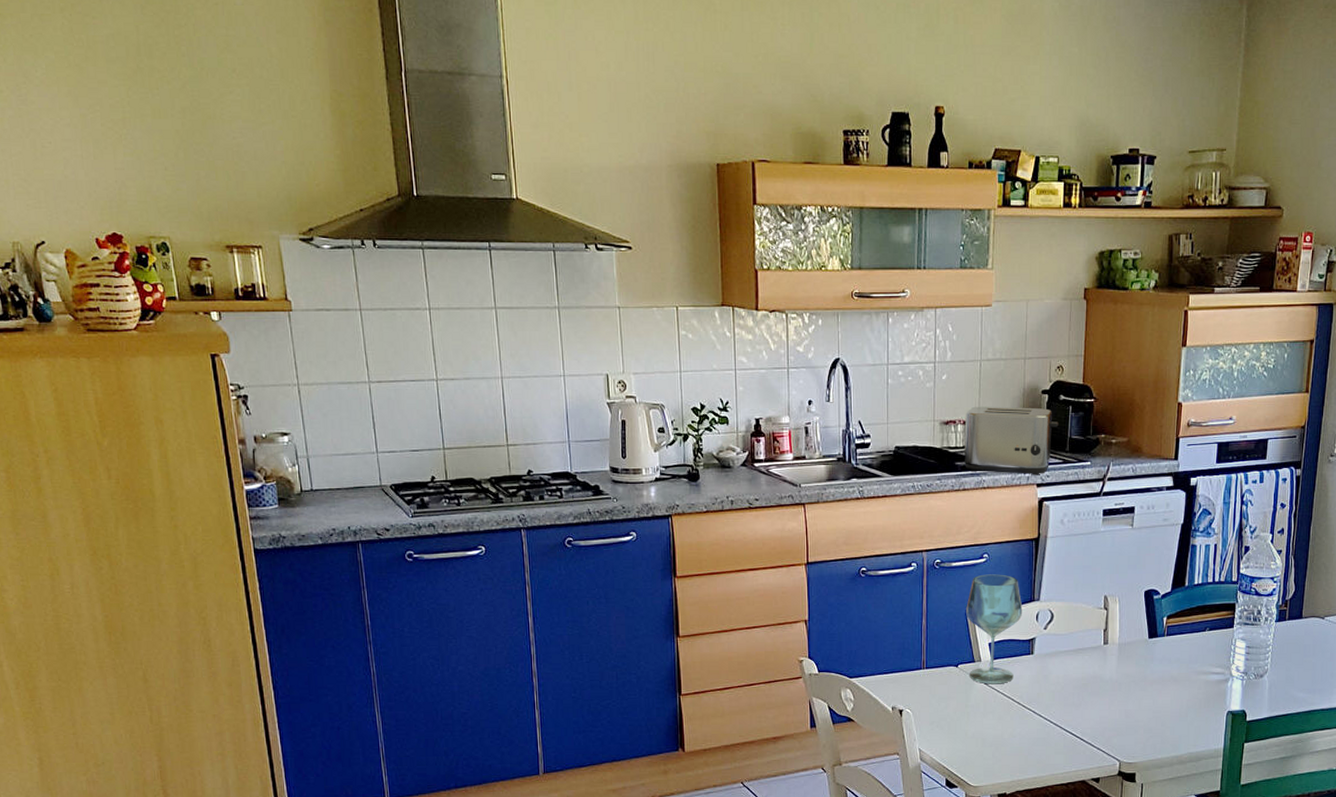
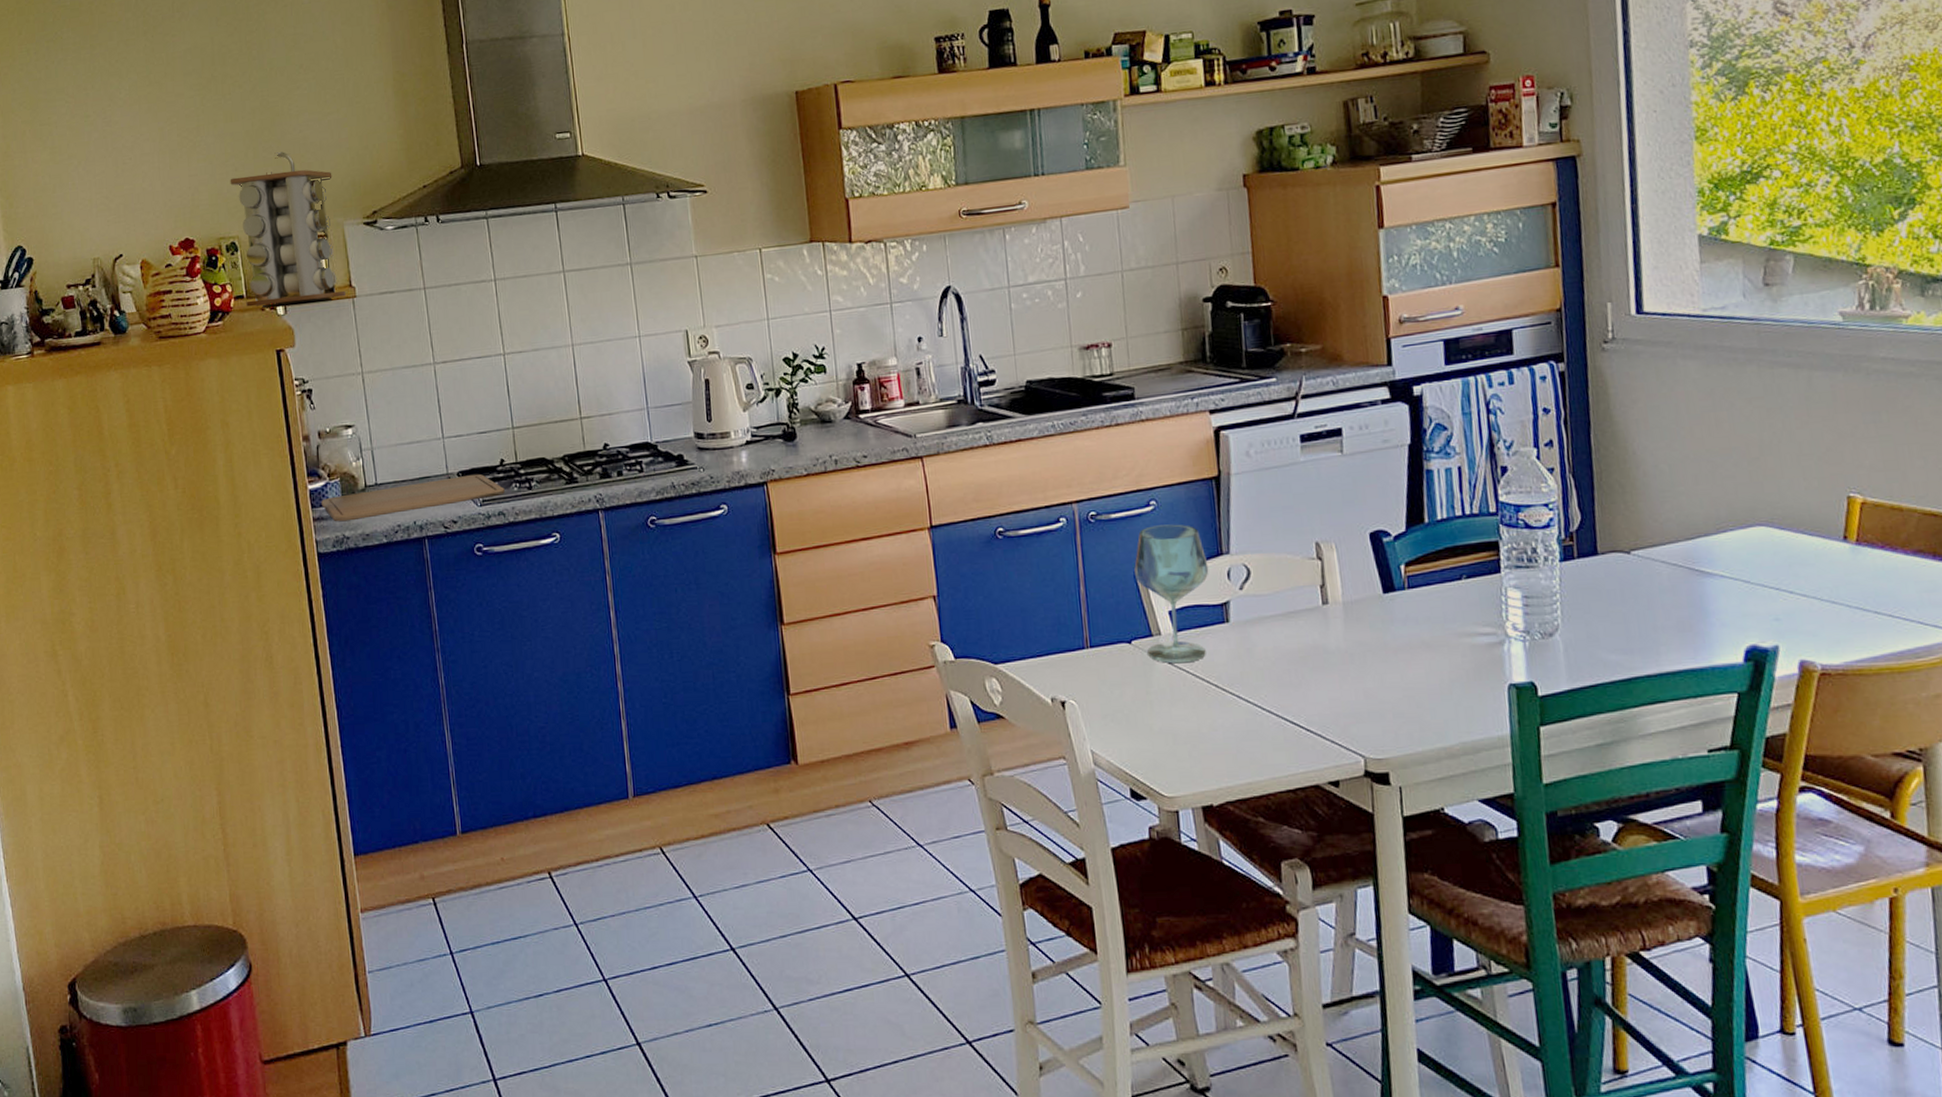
spice rack: none [160,157,281,312] -> present [231,152,346,308]
chopping board: none [258,488,435,522] -> present [321,474,505,522]
toaster: present [964,406,1059,475] -> none [1110,319,1229,403]

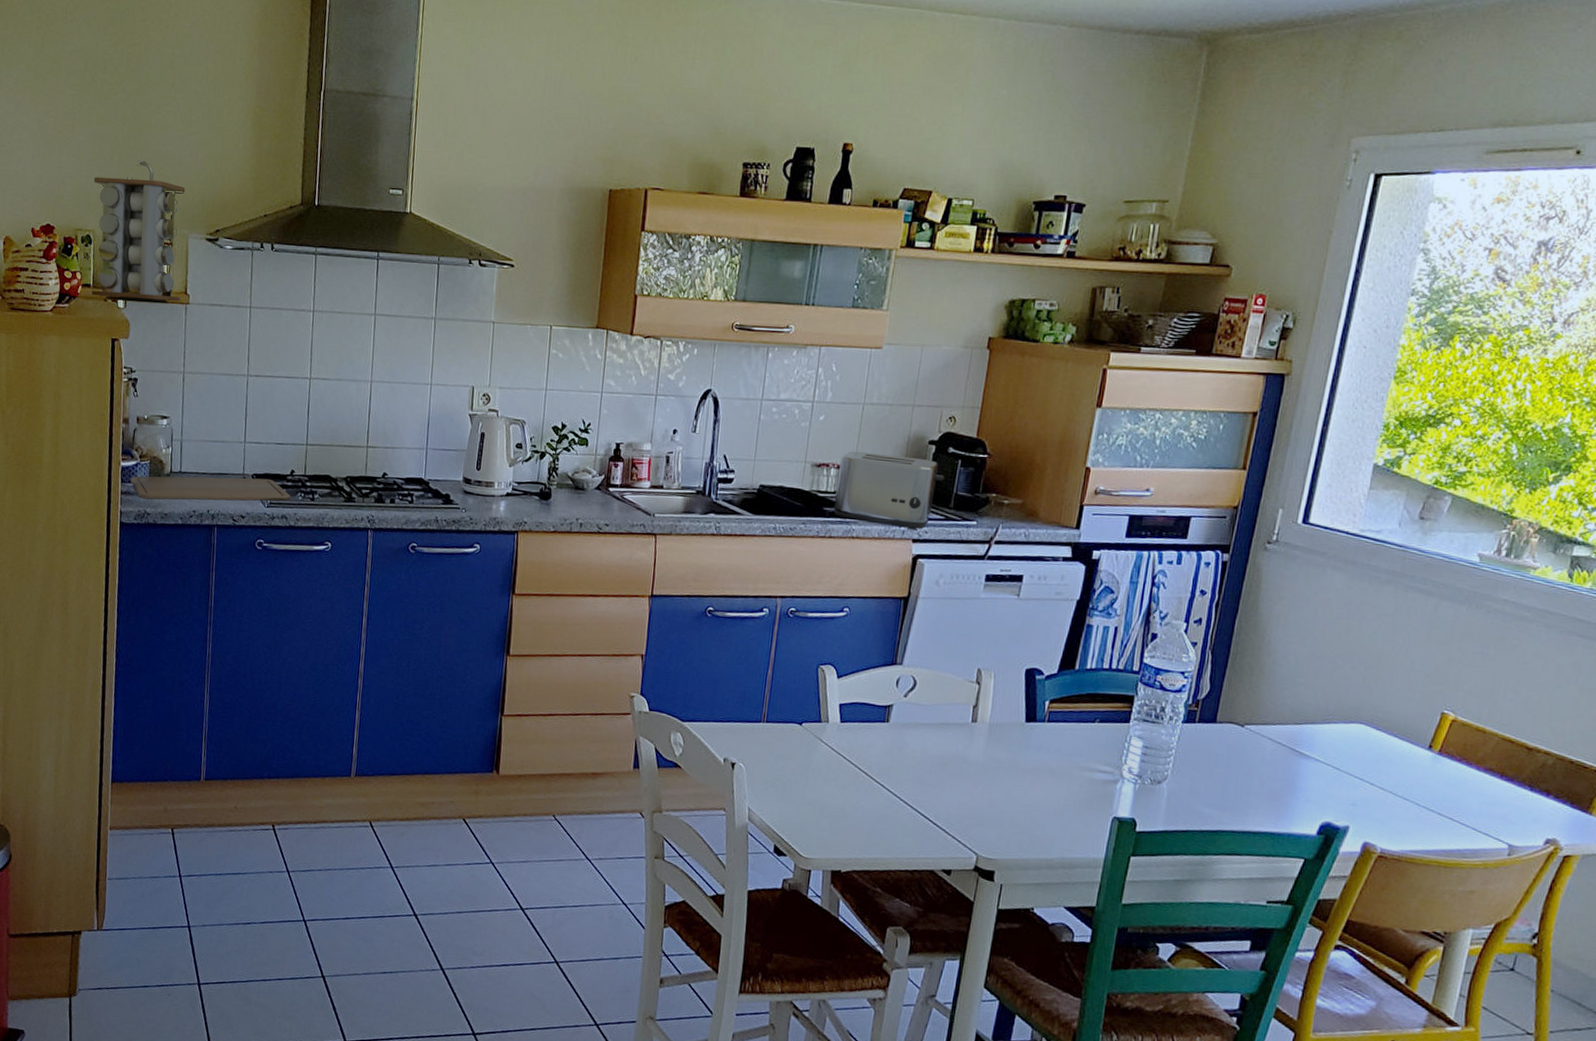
toaster: none [1110,319,1229,403] -> present [833,451,945,530]
wine glass: present [1133,524,1209,664] -> none [814,629,882,750]

